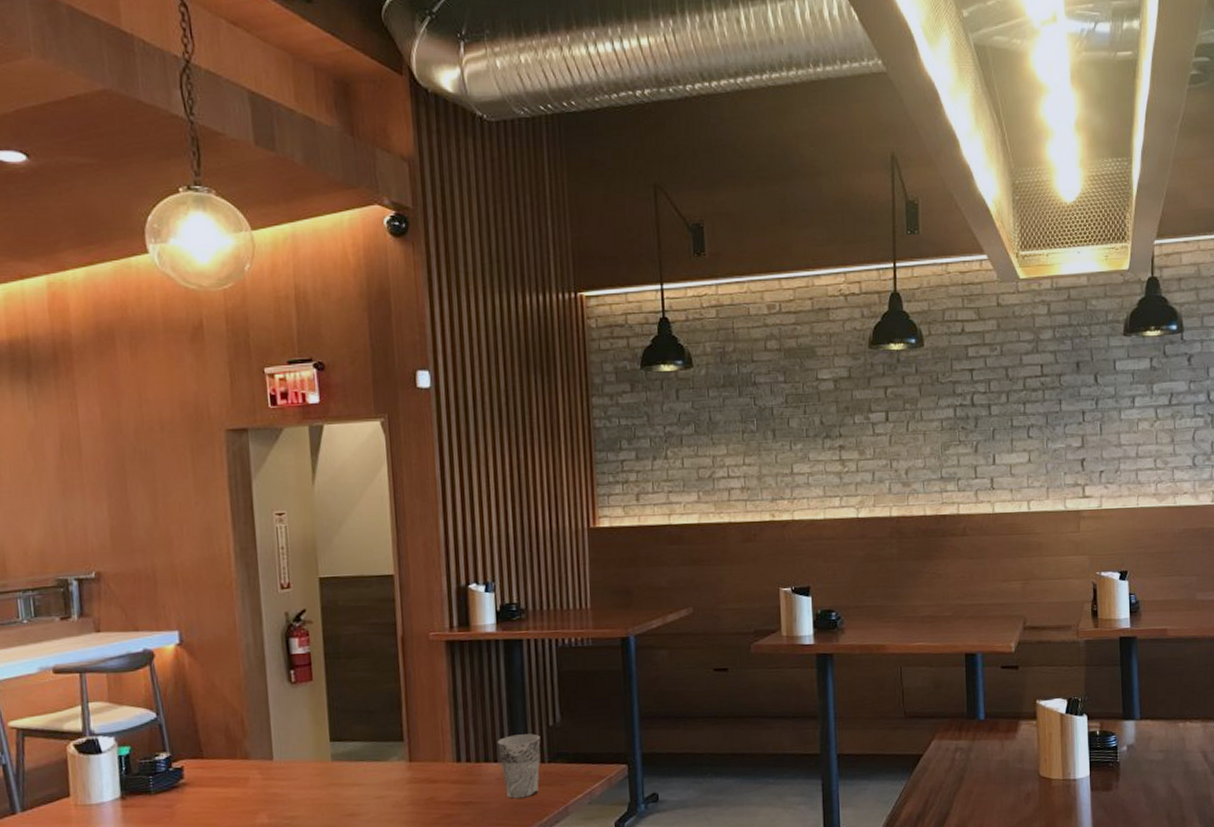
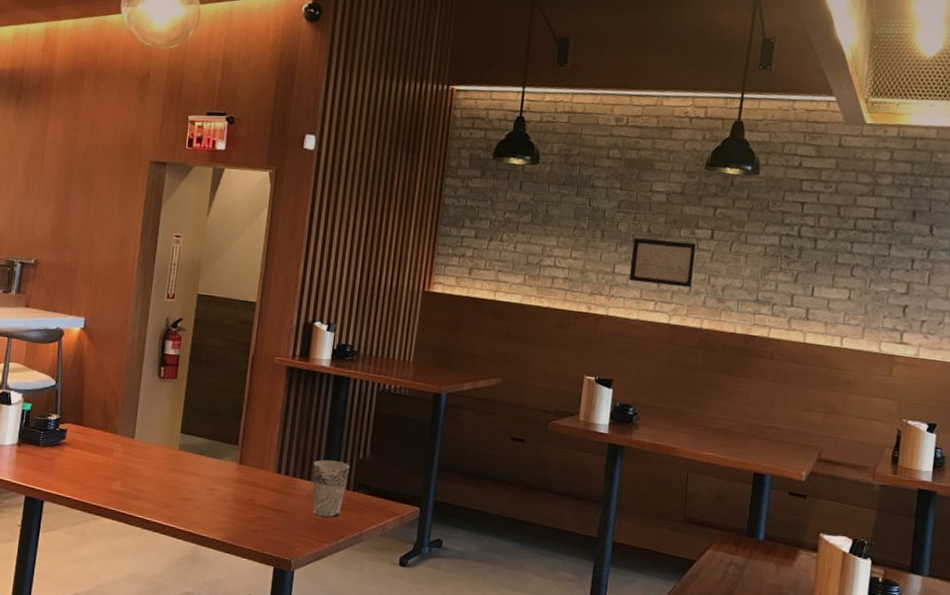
wall art: none [807,429,875,479] -> present [628,238,697,288]

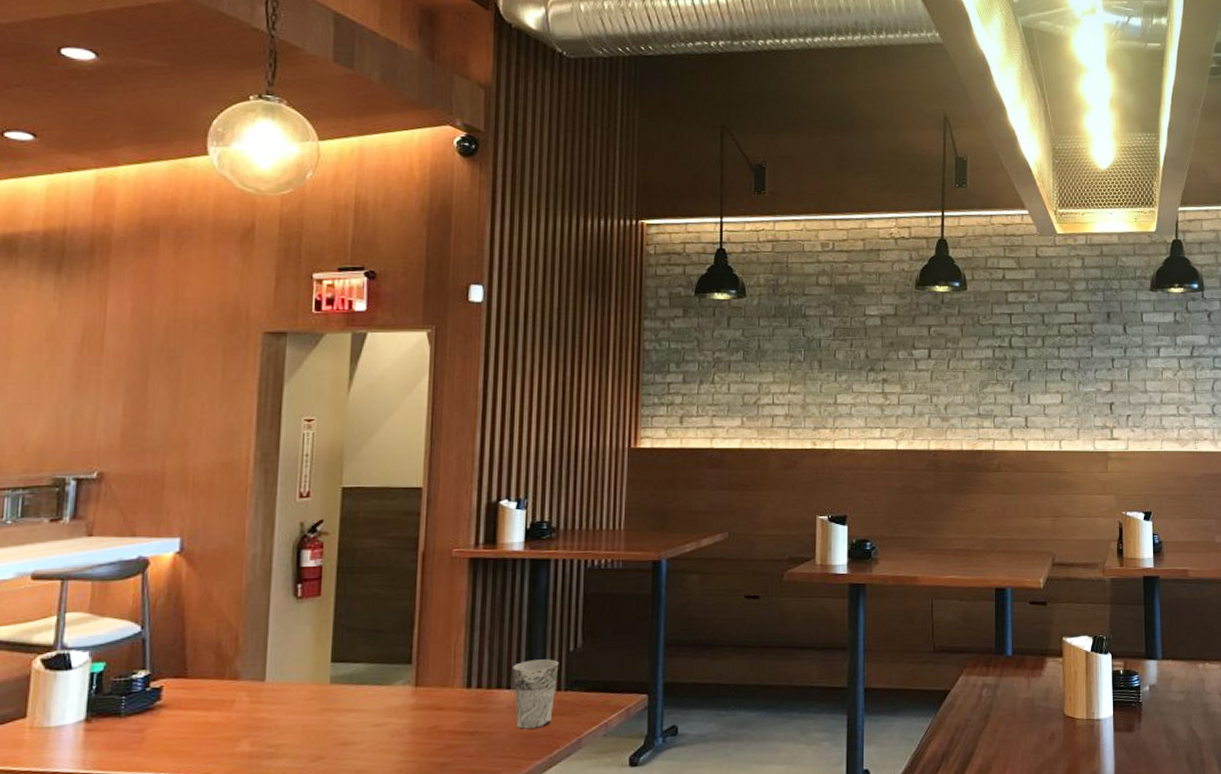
wall art: present [628,238,697,288] -> none [852,364,916,410]

